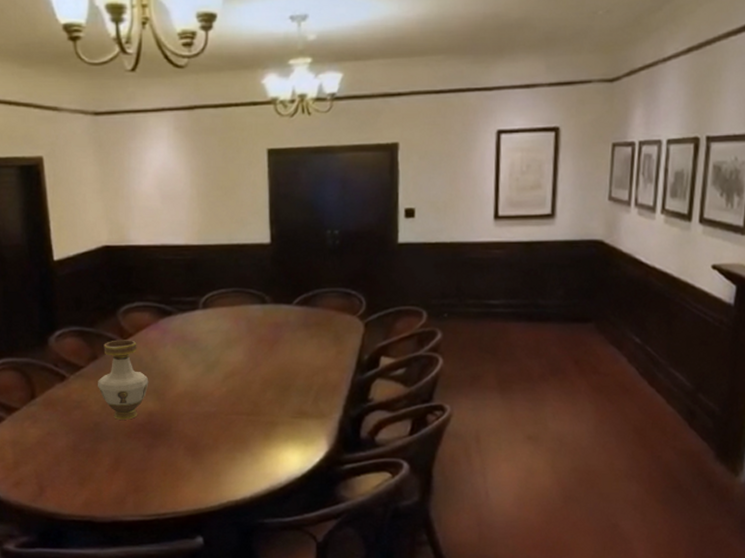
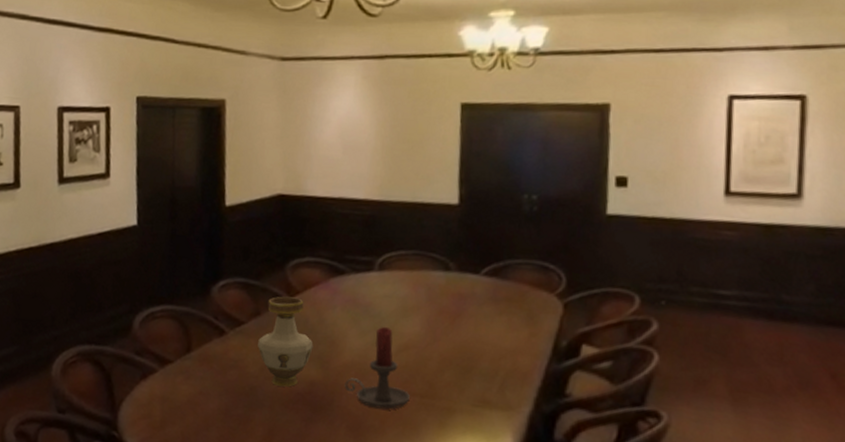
candle holder: none [180,358,238,429] -> present [344,326,410,410]

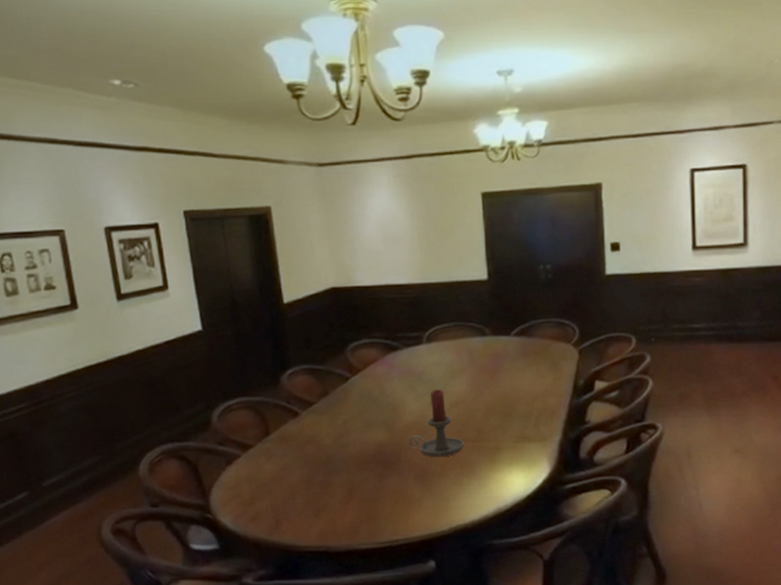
vase: present [258,296,313,387] -> none [329,375,378,452]

